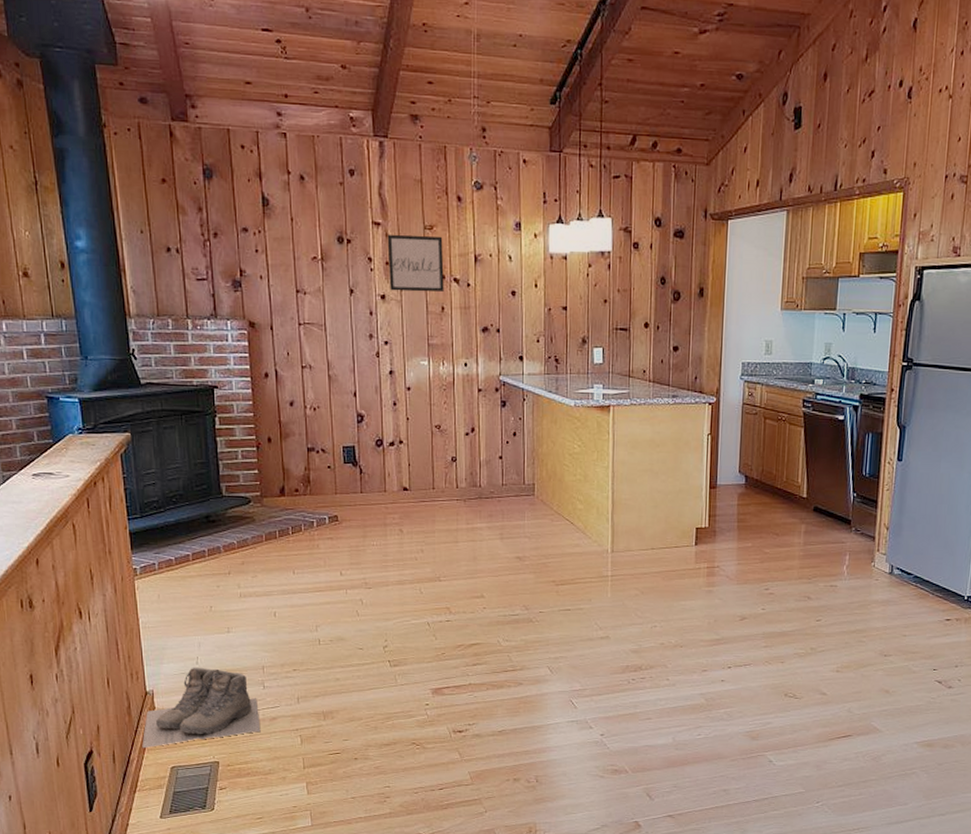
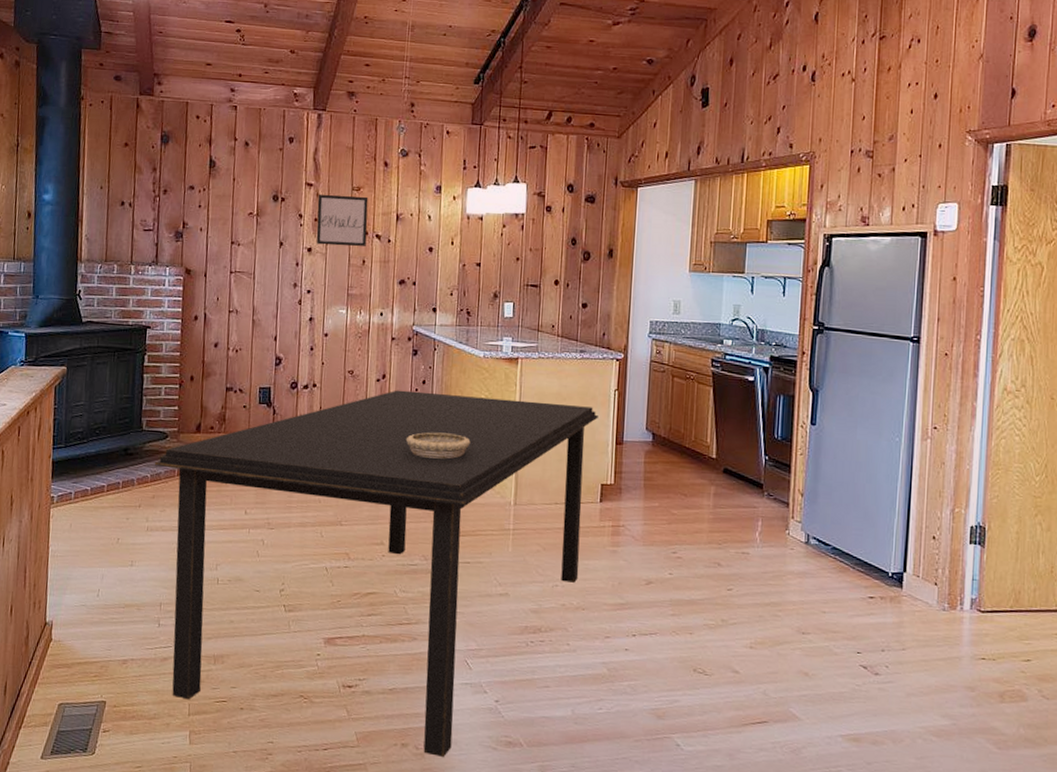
boots: present [142,667,261,749] -> none [34,599,151,682]
dining table: none [239,443,692,787] -> present [154,390,598,757]
decorative bowl: none [499,484,565,511] -> present [405,432,471,459]

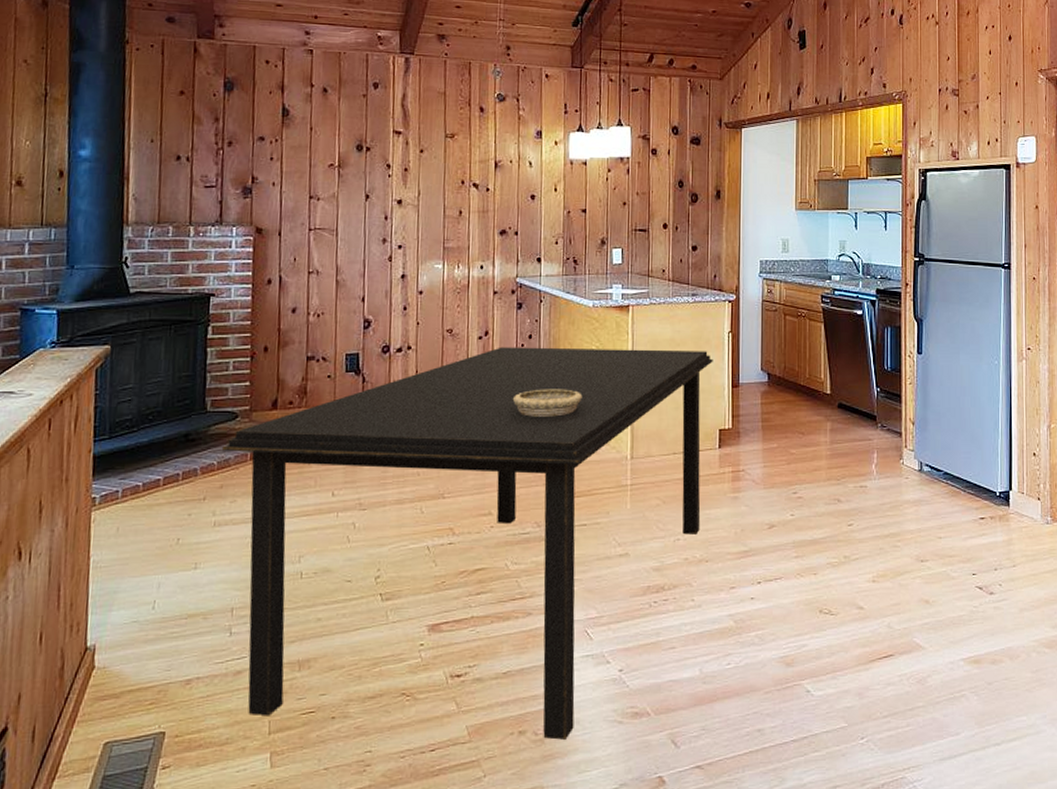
wall art: present [316,194,369,247] -> none [406,142,464,197]

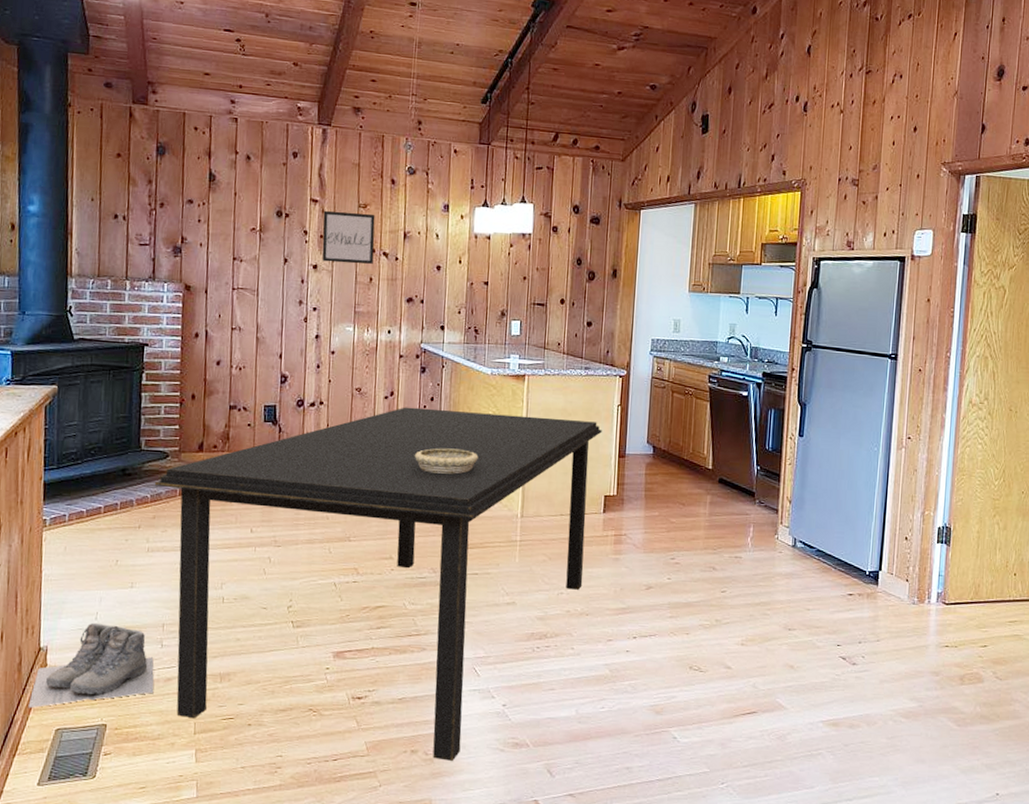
boots: none [71,612,222,721] -> present [28,622,154,708]
wall art: none [406,142,464,197] -> present [322,210,375,265]

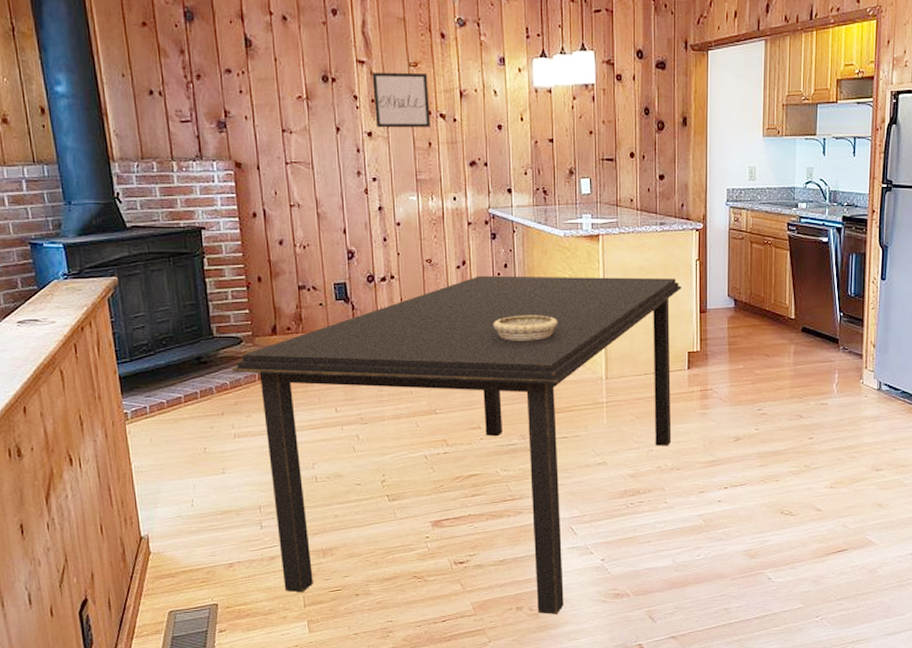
boots: present [28,622,154,708] -> none [138,509,260,594]

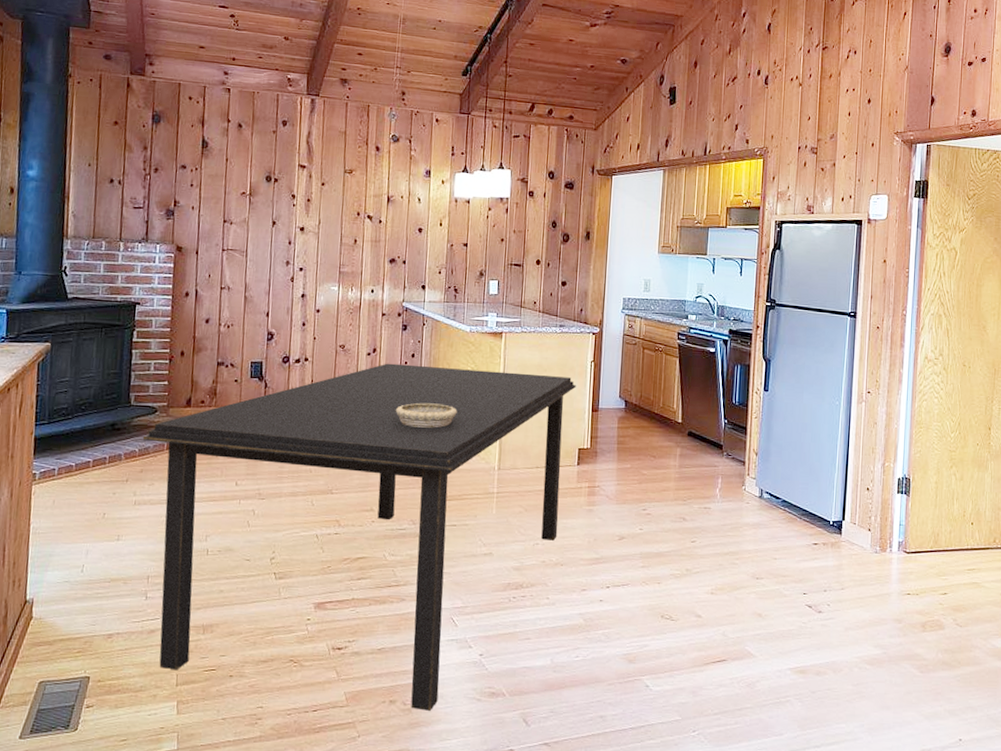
wall art: present [372,71,431,128] -> none [308,175,360,227]

